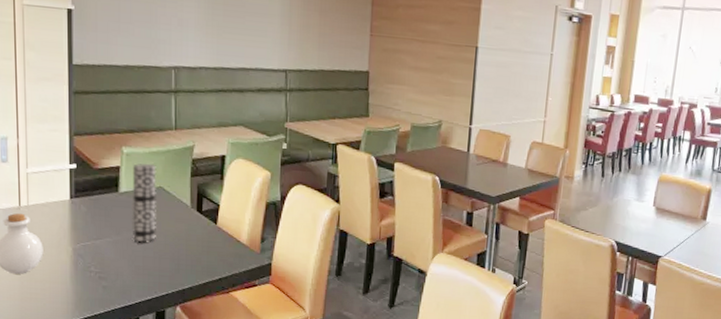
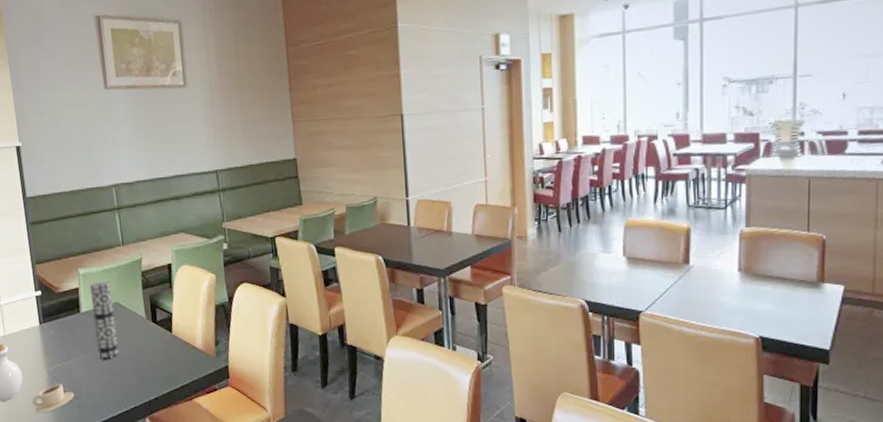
cup: none [51,262,101,291] -> present [32,384,75,413]

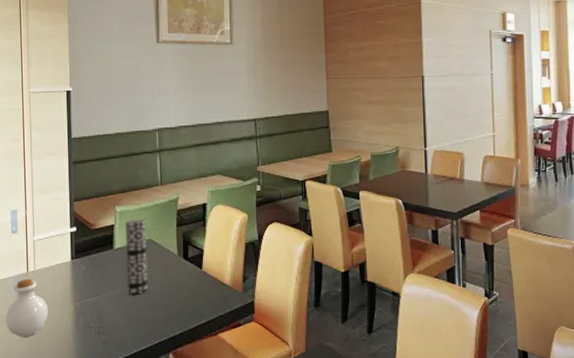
cup: present [32,384,75,413] -> none [55,319,100,349]

